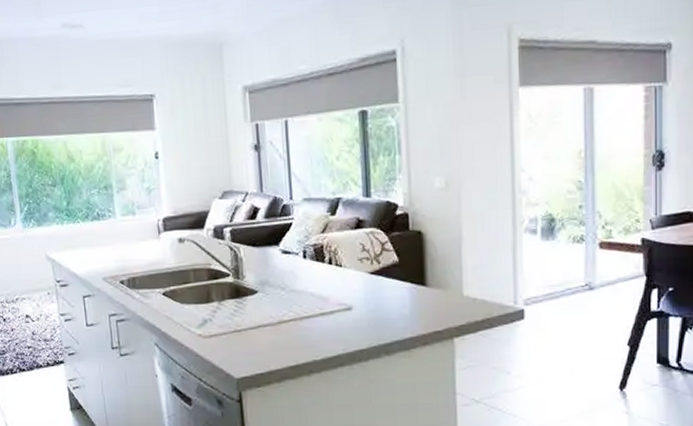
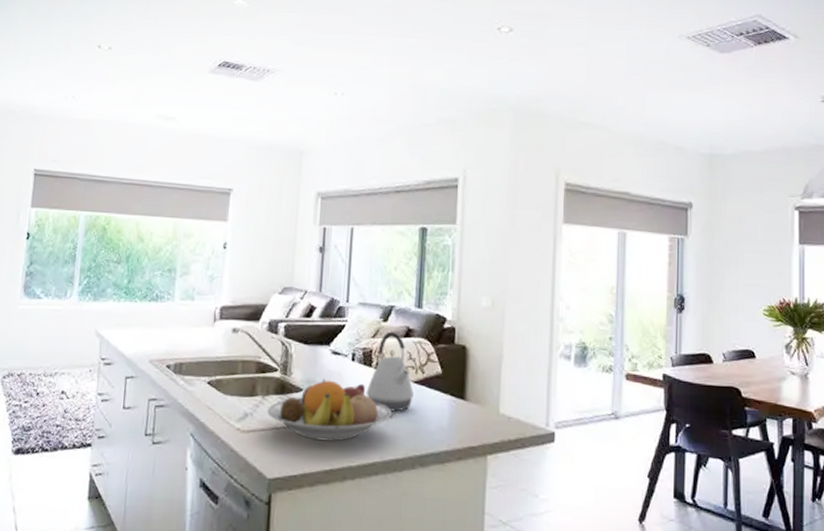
fruit bowl: none [226,278,351,339] -> present [267,378,392,442]
kettle: none [322,224,371,305] -> present [366,331,414,412]

